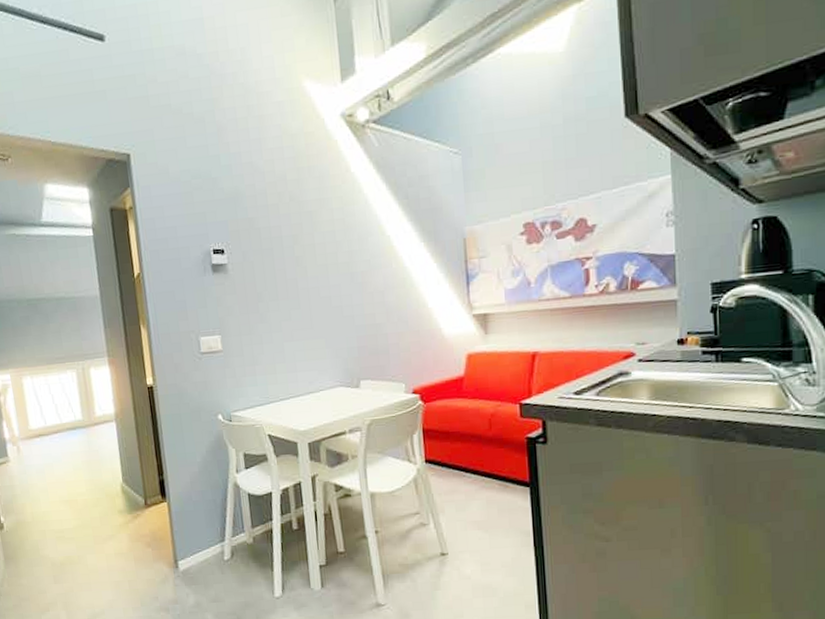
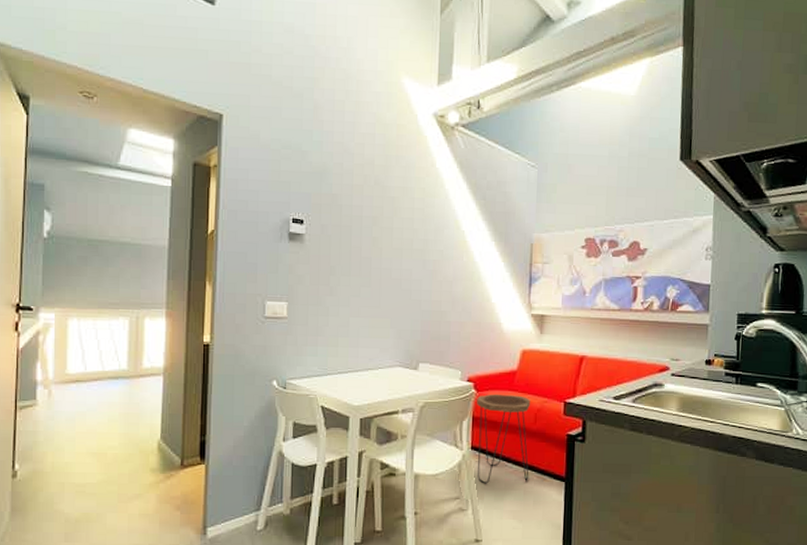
side table: none [425,402,490,497] -> present [477,393,530,484]

